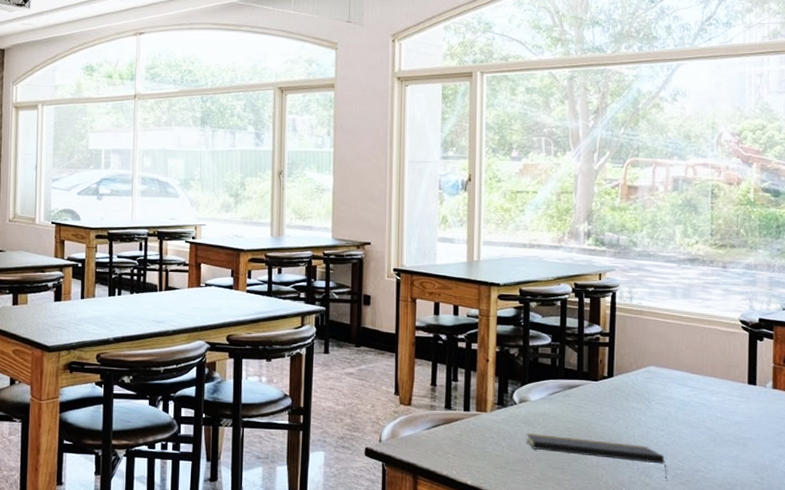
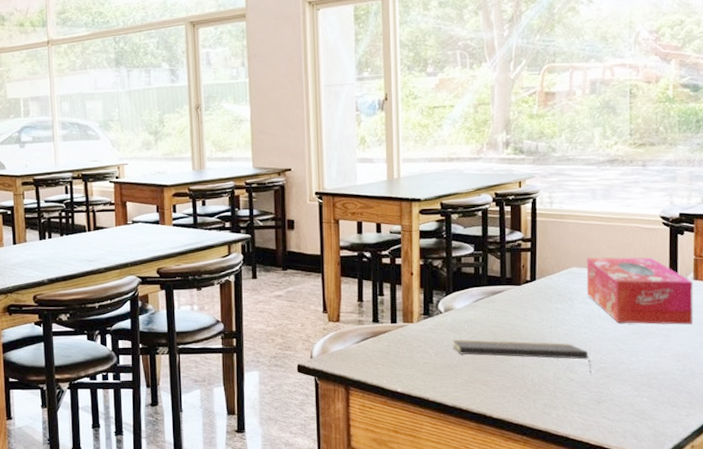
tissue box: none [664,357,772,435] -> present [586,257,693,325]

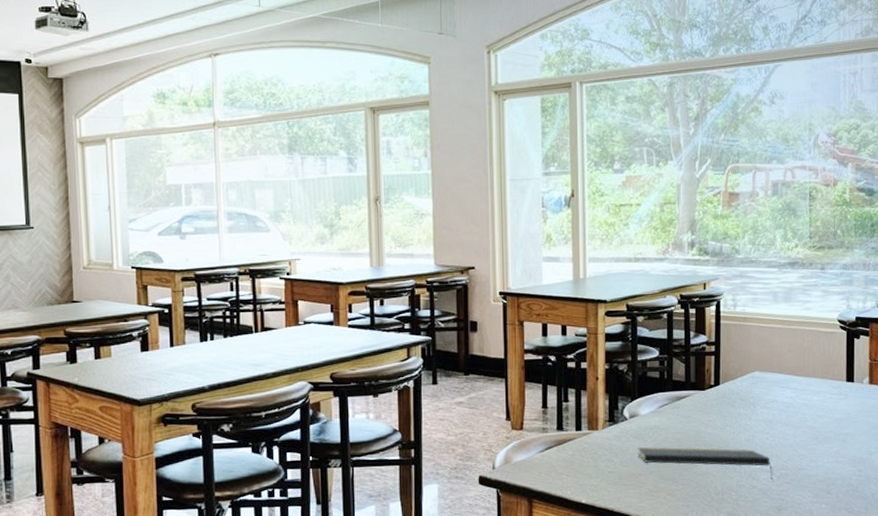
tissue box: present [586,257,693,325] -> none [768,361,869,430]

